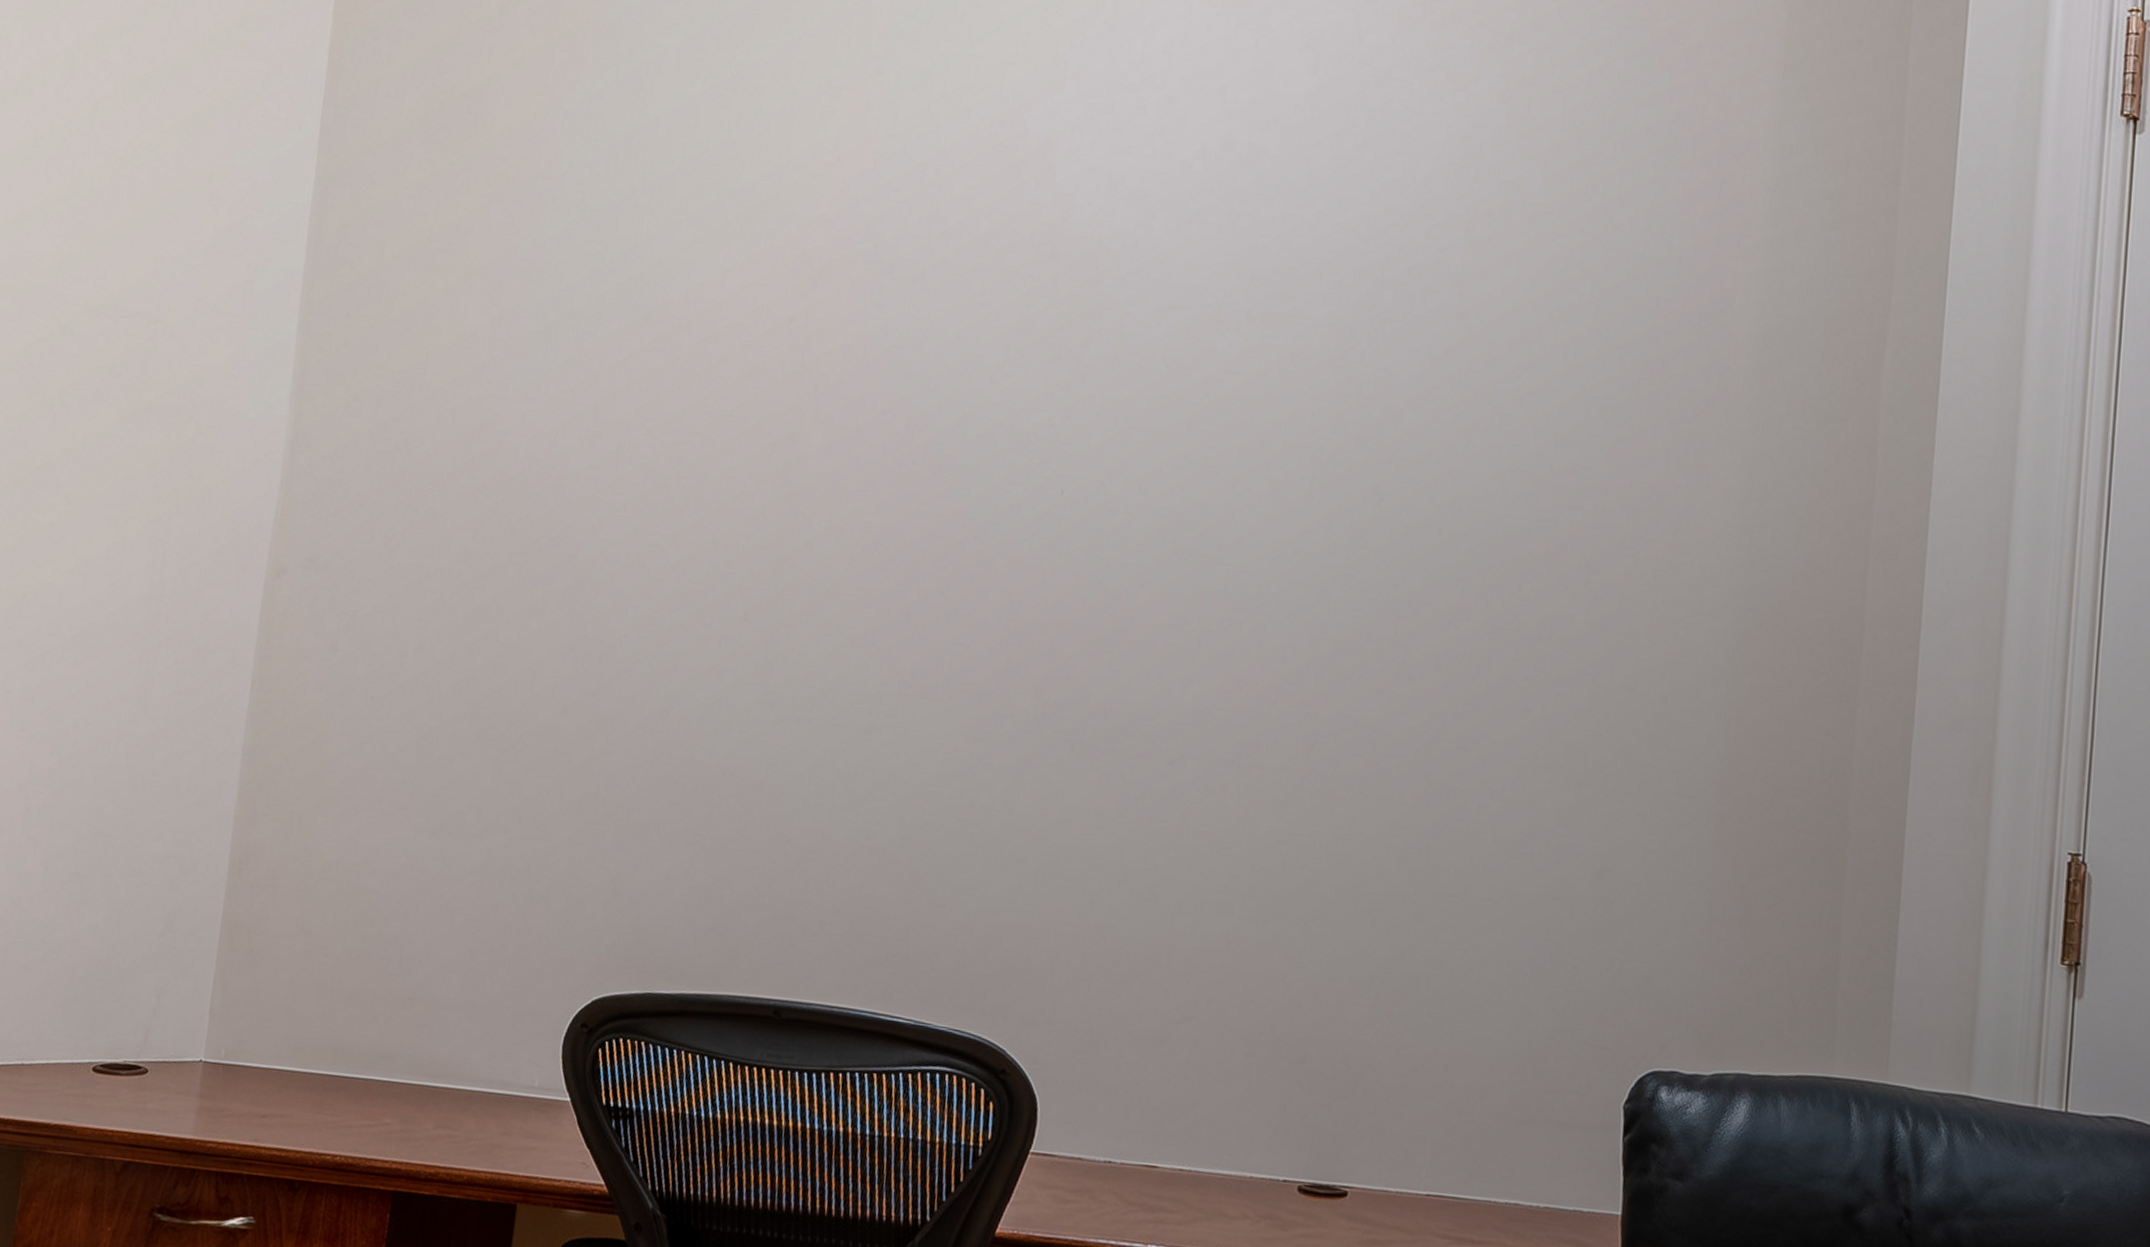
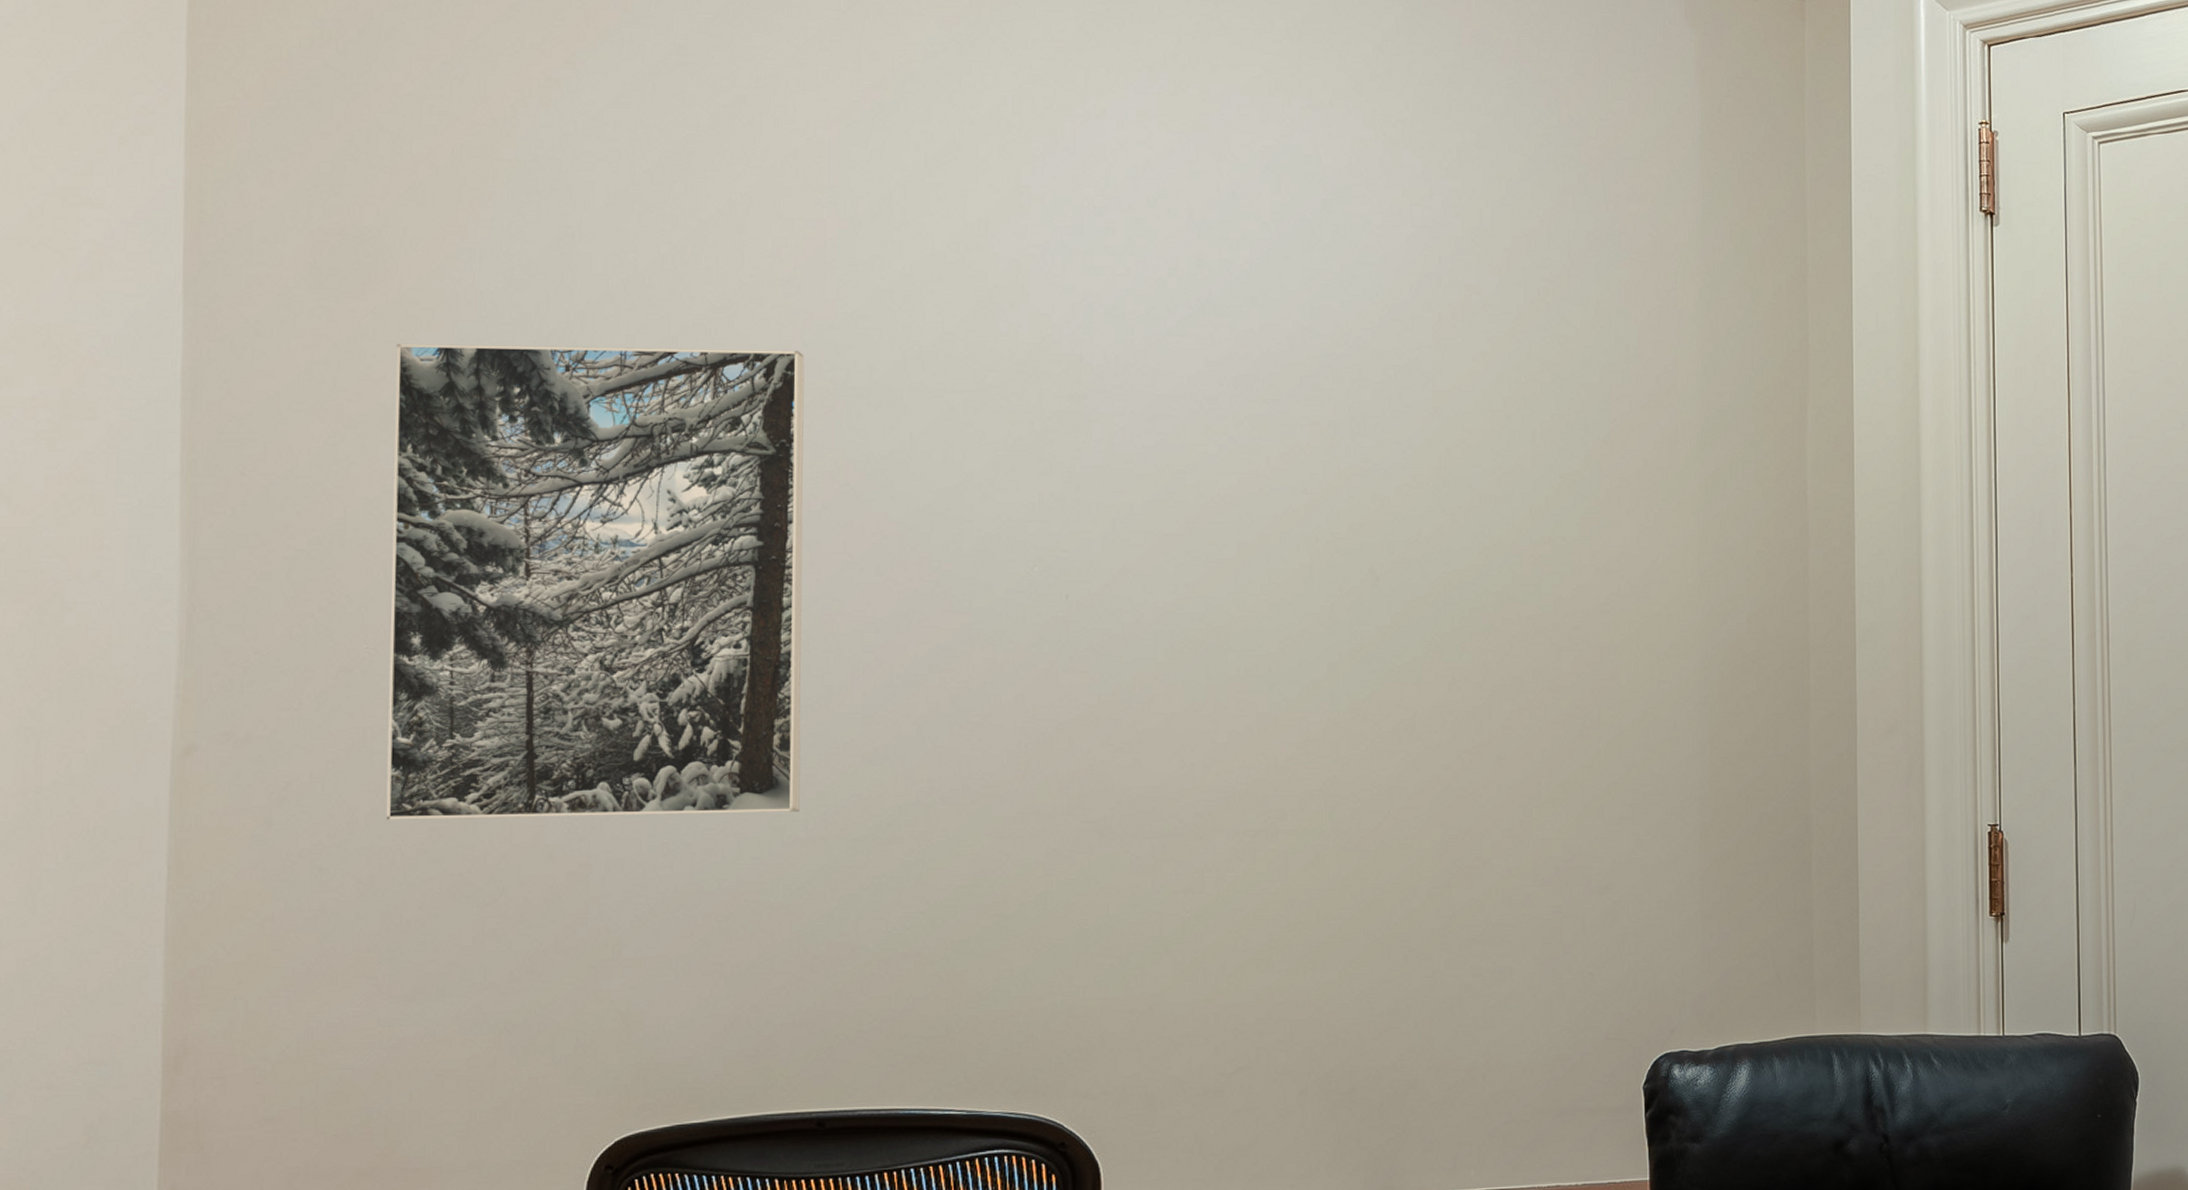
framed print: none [430,197,838,690] -> present [386,343,805,820]

